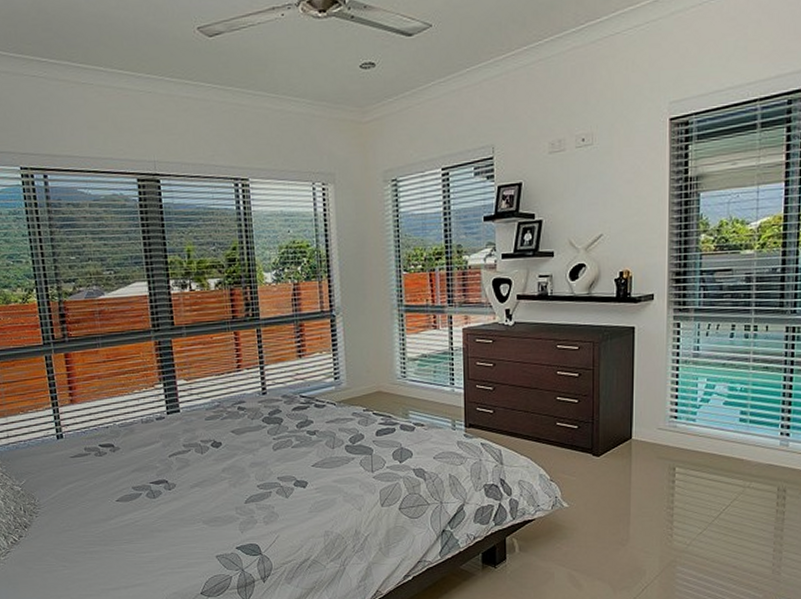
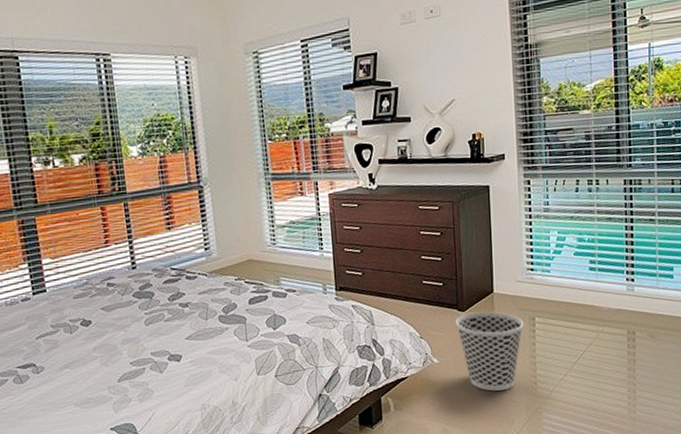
wastebasket: none [588,457,663,540] -> present [455,311,524,391]

